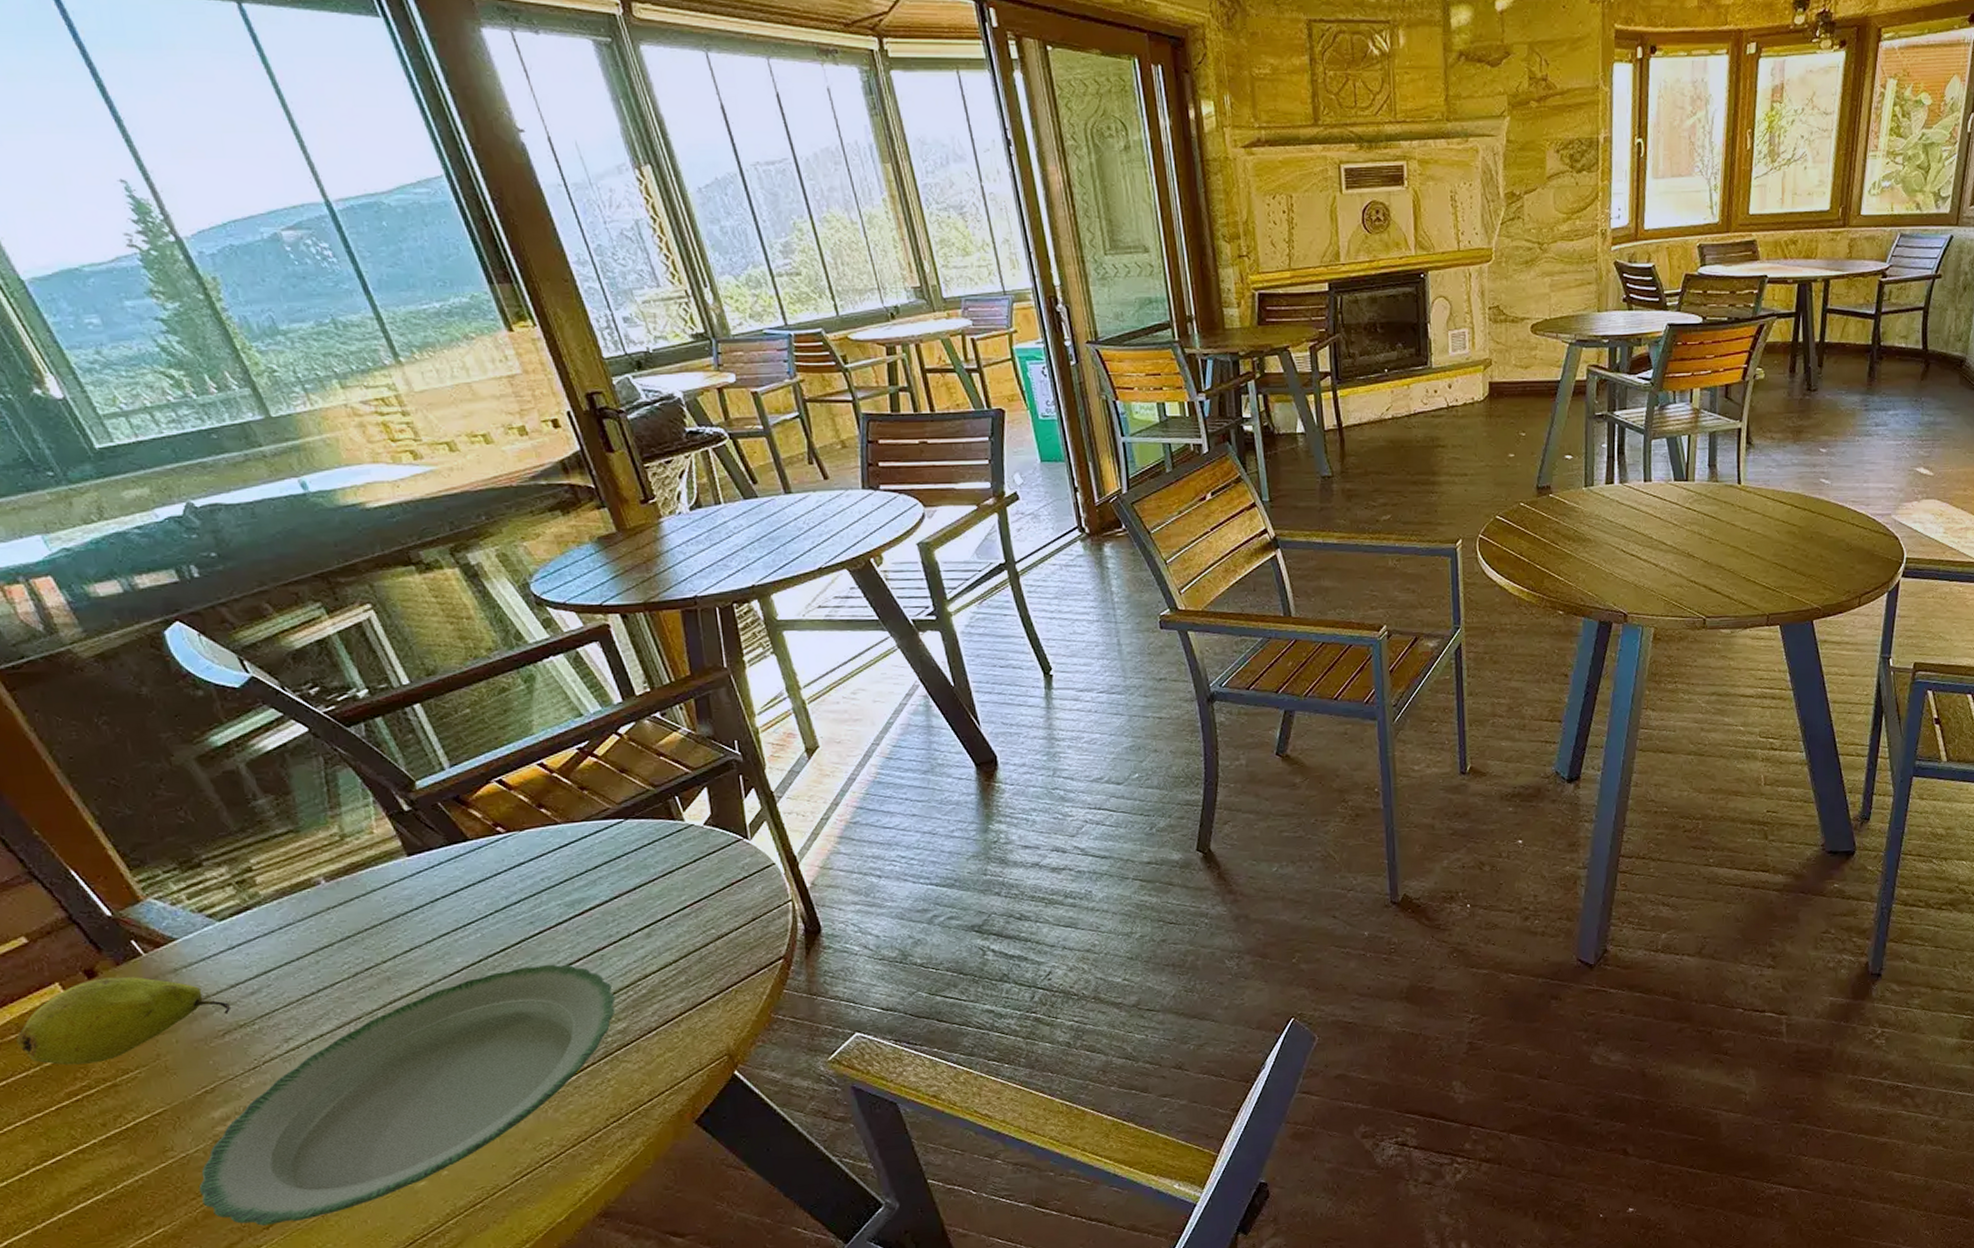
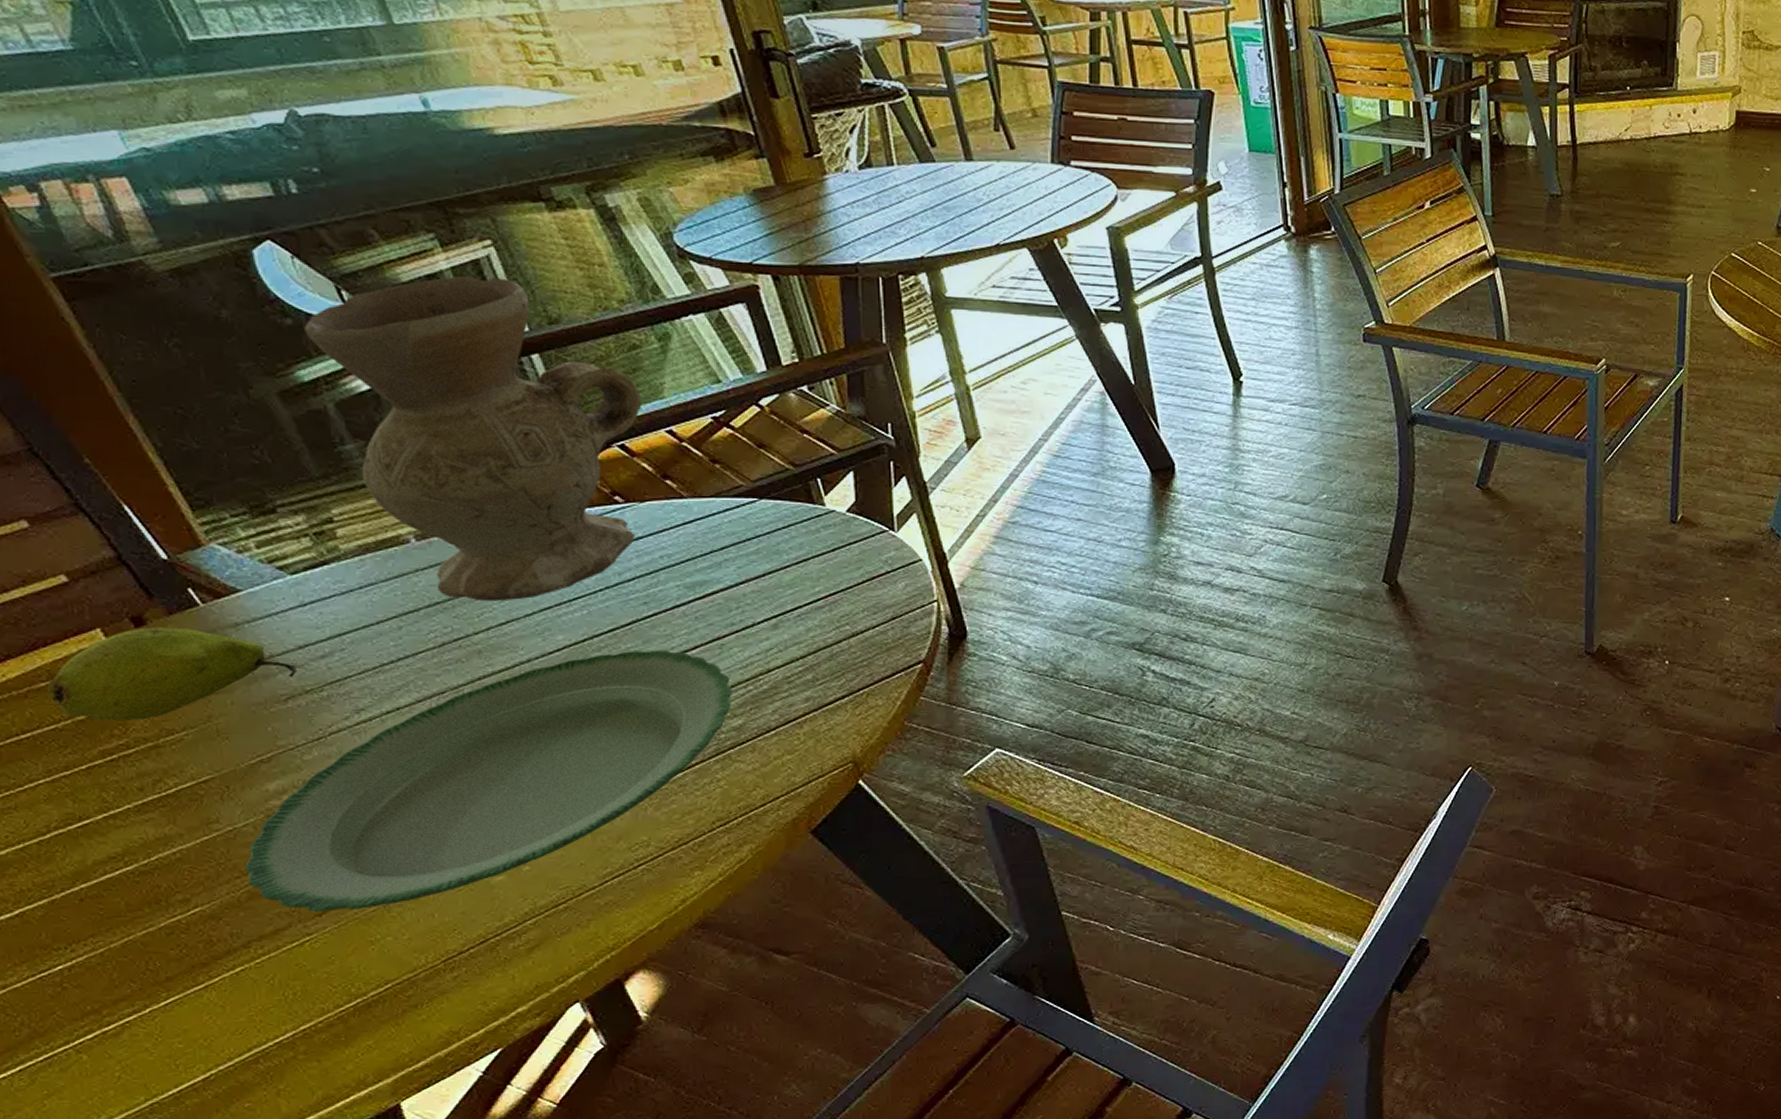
vase: none [214,637,518,932] -> present [304,276,641,602]

